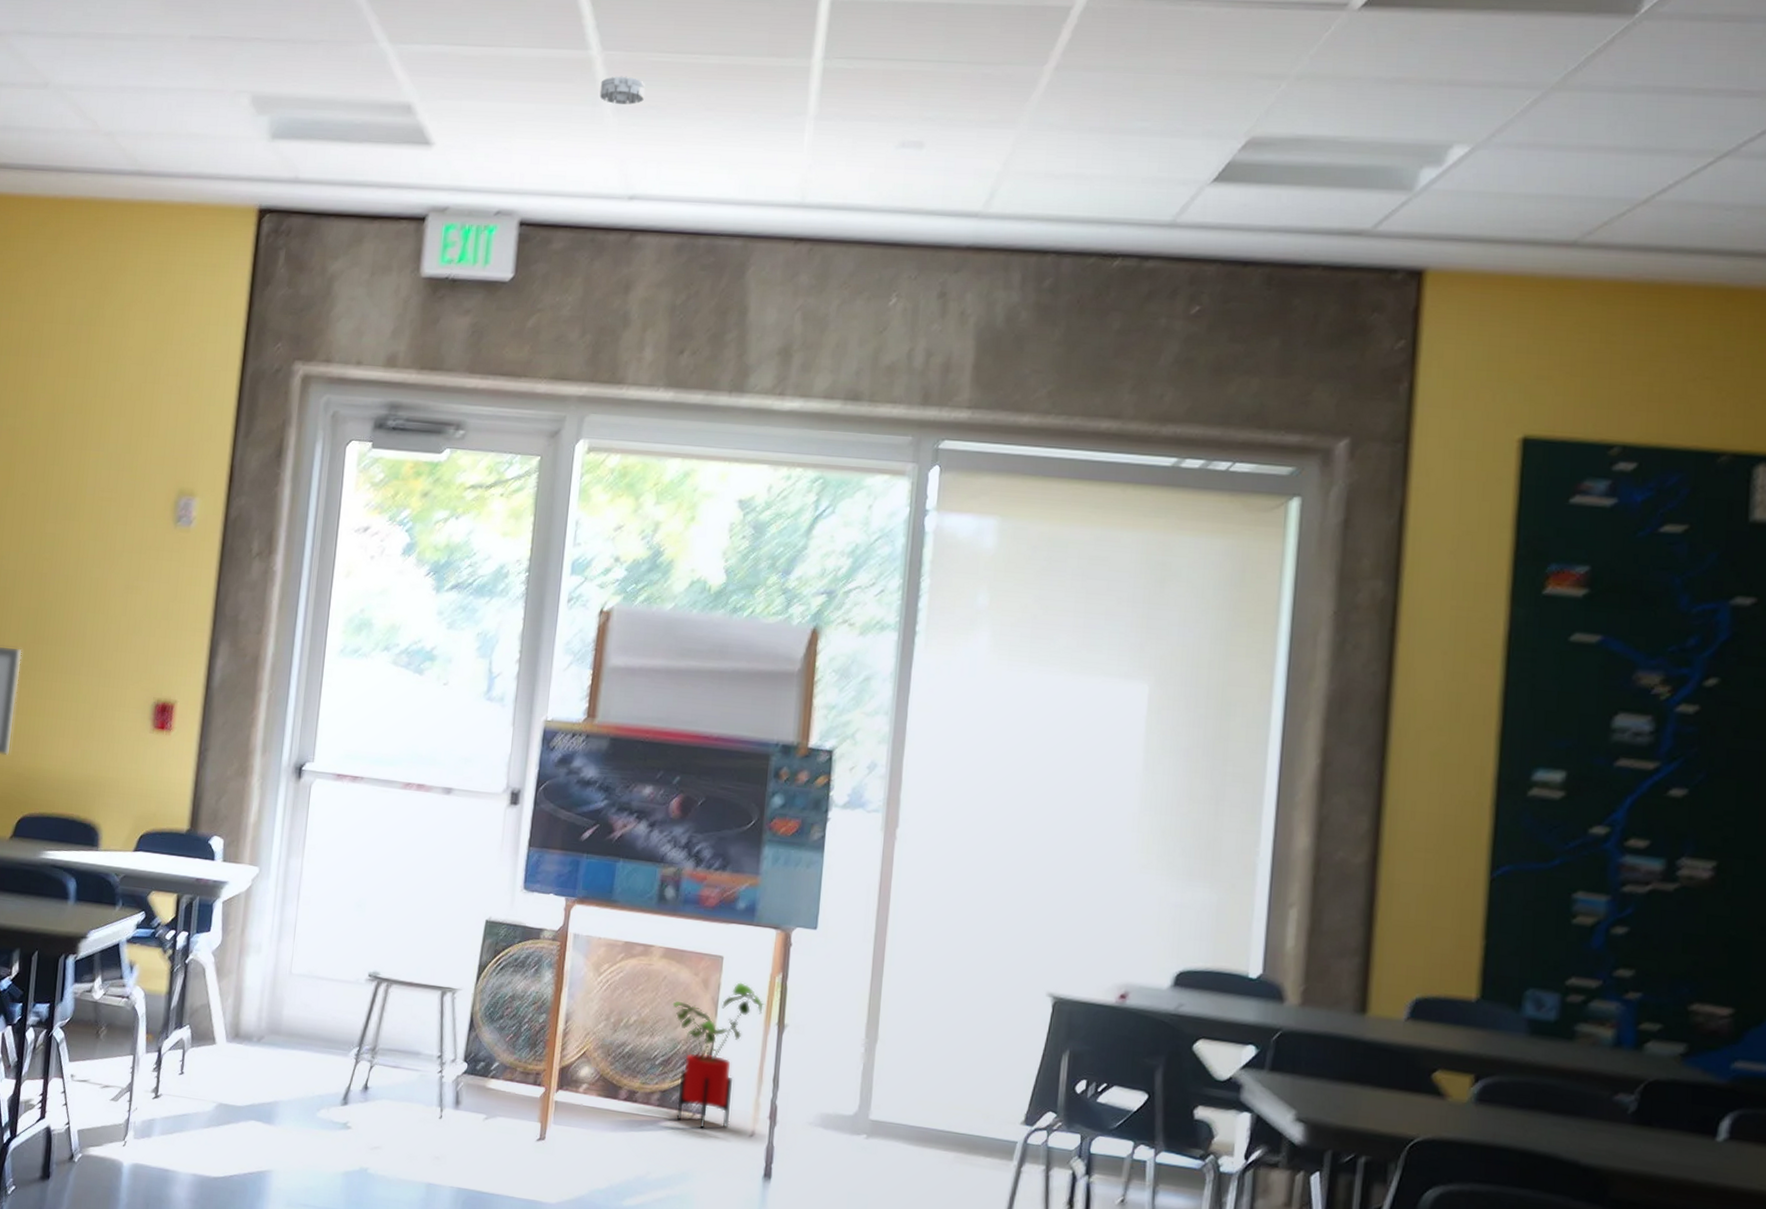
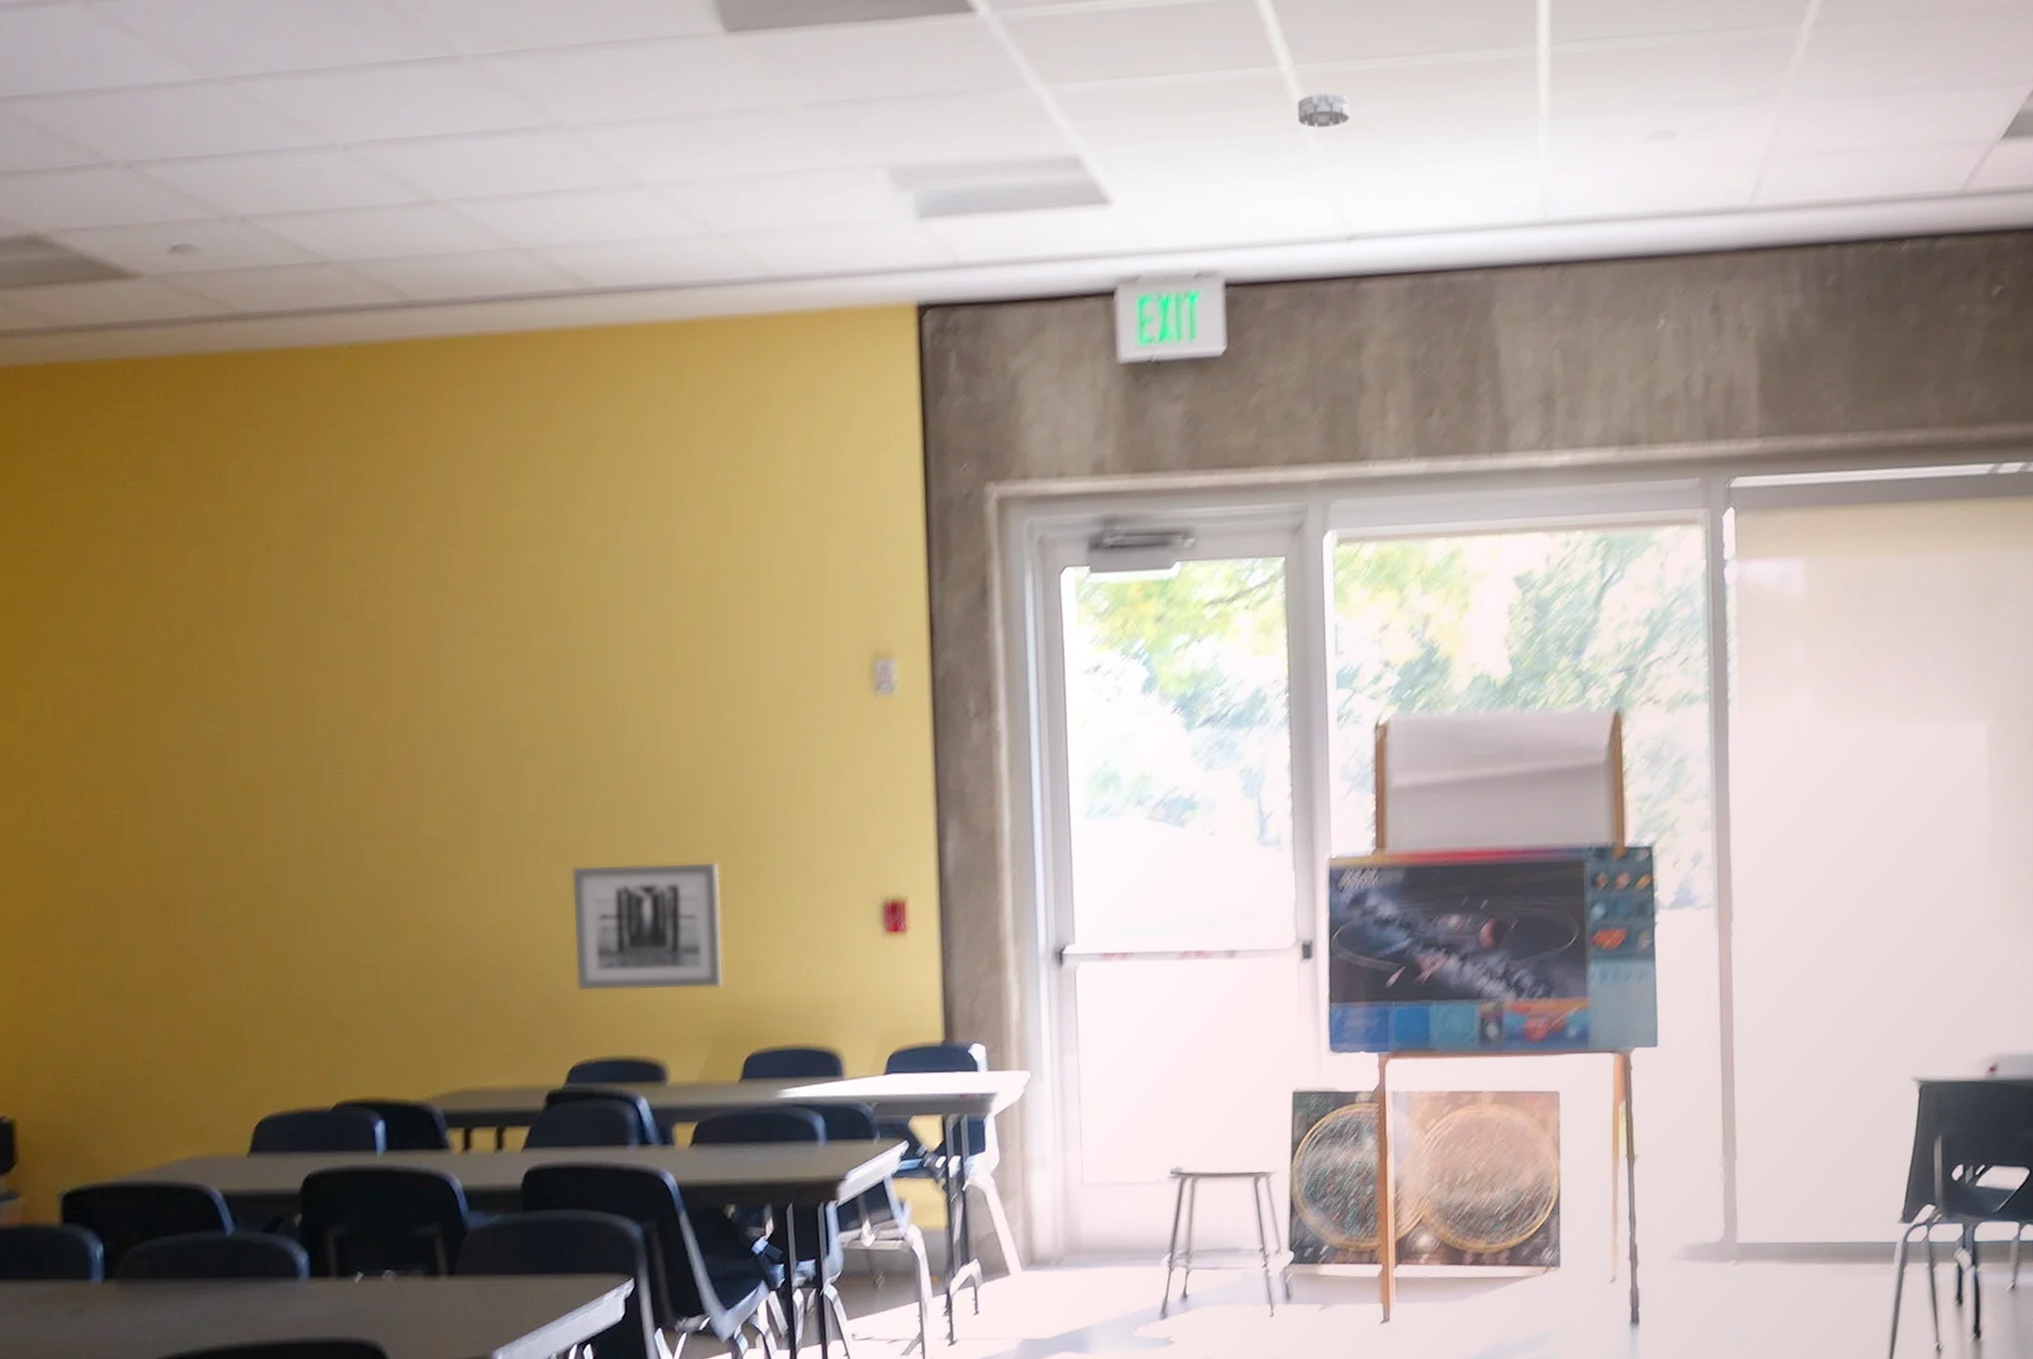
house plant: present [672,982,765,1129] -> none [1510,1117,1610,1282]

